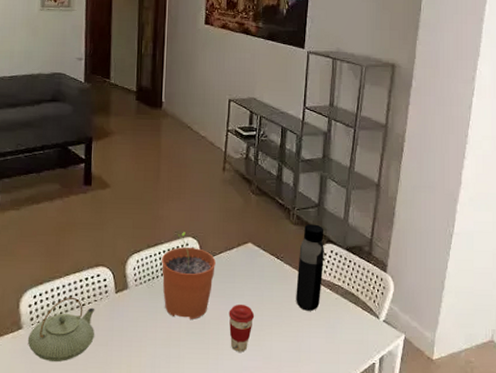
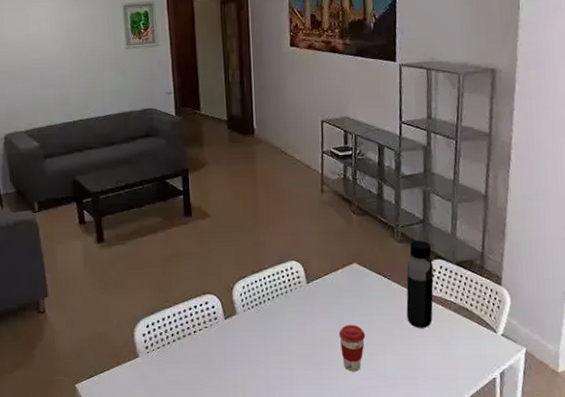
teapot: present [27,297,95,361] -> none [144,325,208,387]
plant pot: present [161,232,216,319] -> none [267,256,322,341]

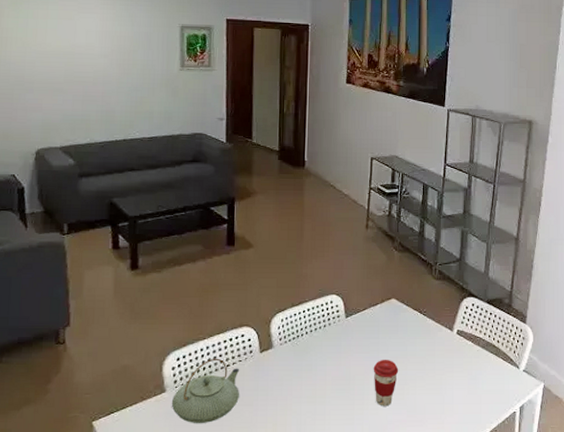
teapot: none [144,325,208,387] -> present [171,358,240,423]
water bottle: present [406,240,434,328] -> none [439,278,467,363]

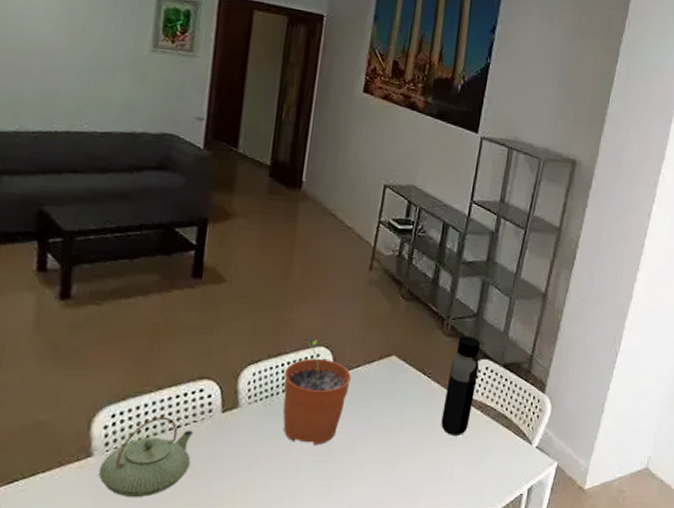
plant pot: none [306,290,360,376] -> present [283,340,351,445]
coffee cup: present [373,359,399,406] -> none [360,426,392,483]
water bottle: none [439,278,467,363] -> present [441,336,481,435]

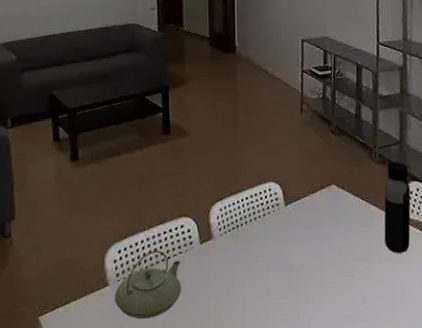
plant pot: present [283,340,351,445] -> none [245,177,300,268]

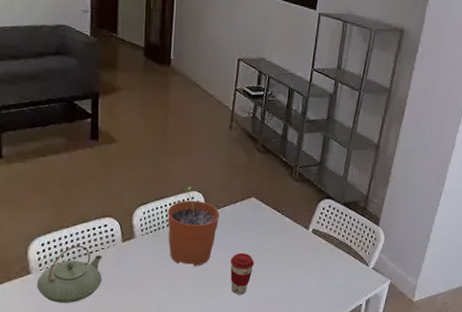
plant pot: none [245,177,300,268] -> present [167,186,220,266]
coffee cup: none [316,249,344,300] -> present [230,252,255,295]
water bottle: present [384,162,411,253] -> none [293,181,324,259]

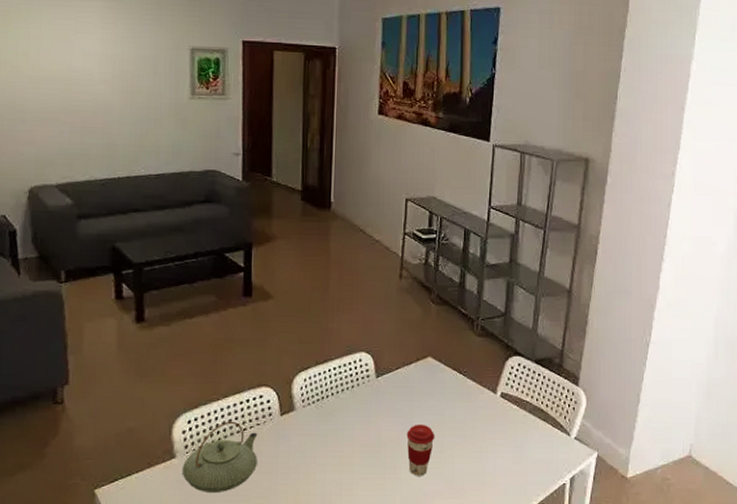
plant pot: present [167,186,220,266] -> none [332,346,392,442]

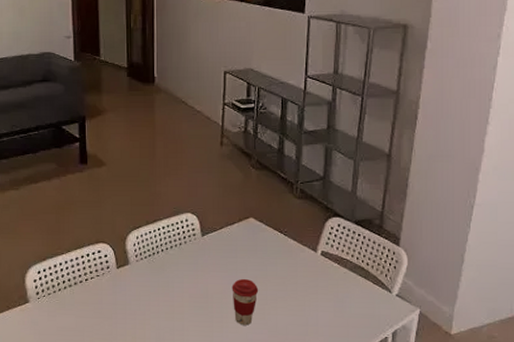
teapot: present [182,421,258,492] -> none [35,272,98,333]

